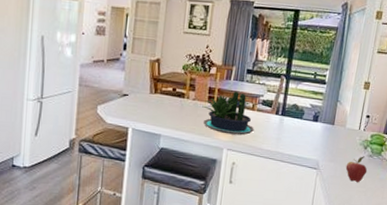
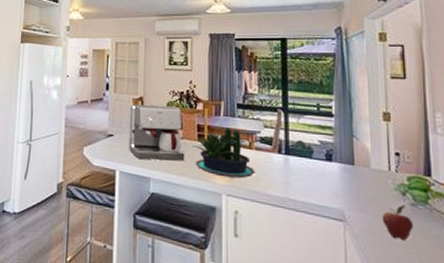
coffee maker: none [143,66,196,120] -> present [129,104,185,161]

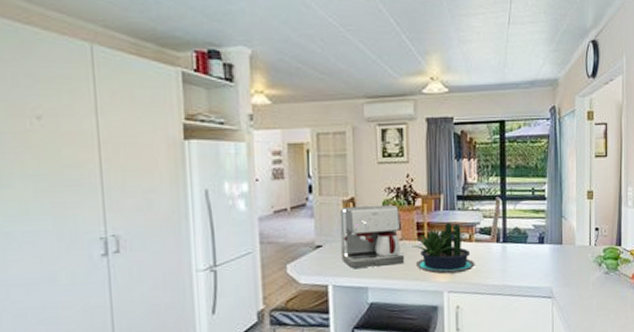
fruit: present [382,205,414,240] -> none [582,274,606,305]

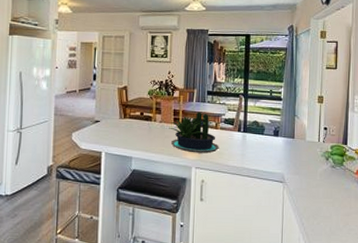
coffee maker: present [340,204,405,269] -> none [114,92,163,142]

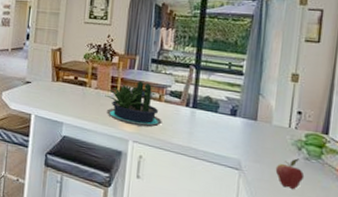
fruit: none [310,167,332,193] -> present [275,158,305,189]

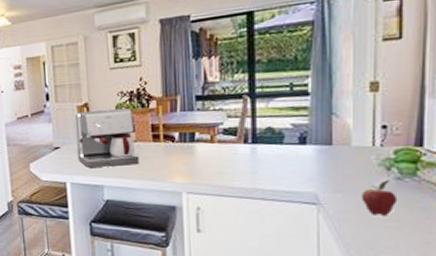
coffee maker: none [45,54,98,109] -> present [75,107,140,169]
potted plant: present [105,80,162,128] -> none [147,123,218,176]

